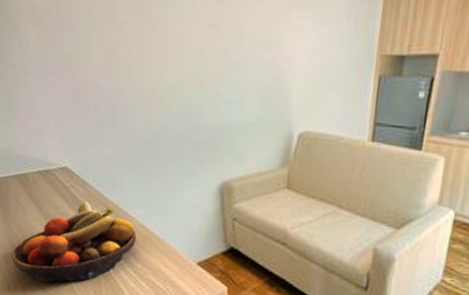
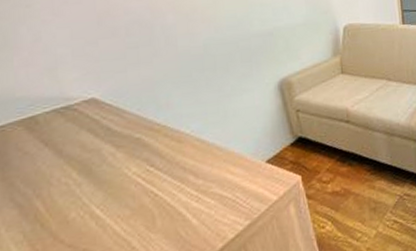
fruit bowl: present [11,201,136,283] -> none [16,130,193,238]

